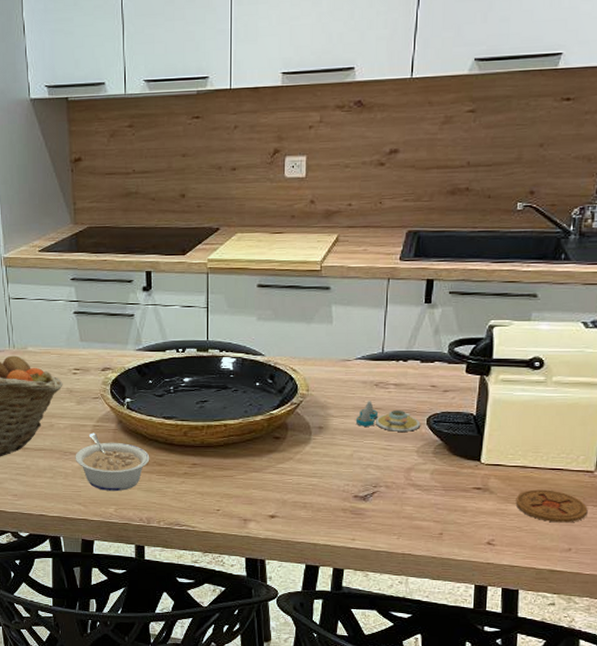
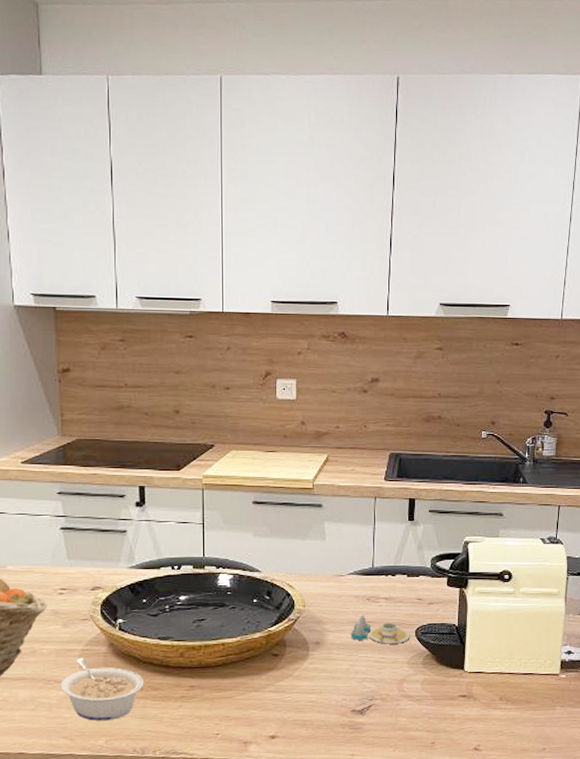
coaster: present [515,489,588,523] -> none [496,693,557,725]

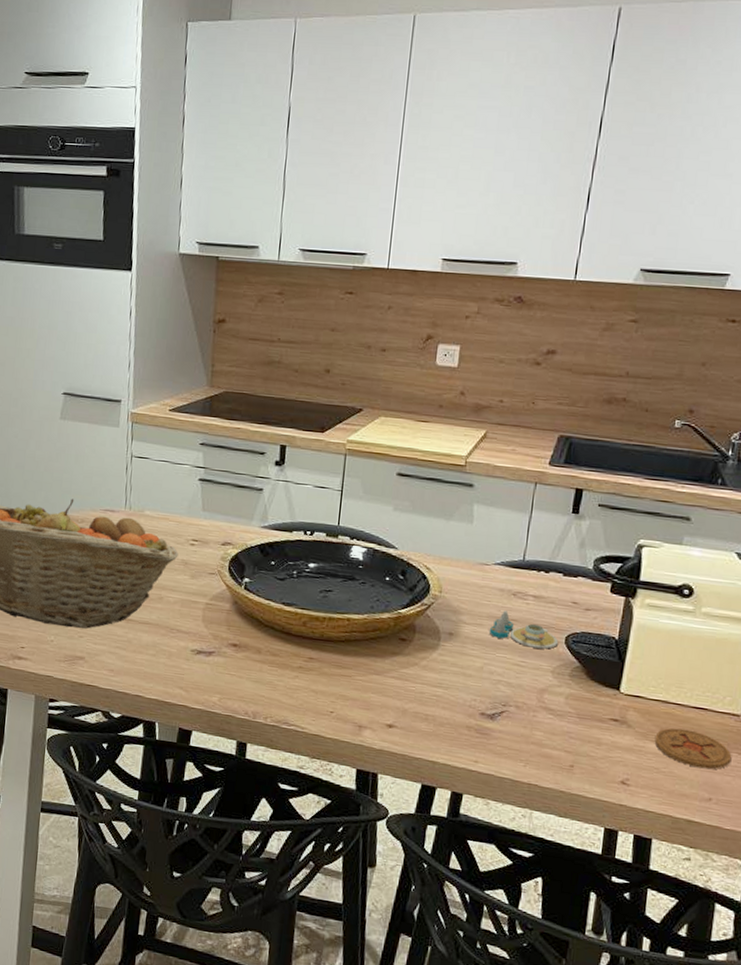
legume: present [60,657,144,722] -> none [181,611,264,679]
coaster: none [496,693,557,725] -> present [654,727,732,770]

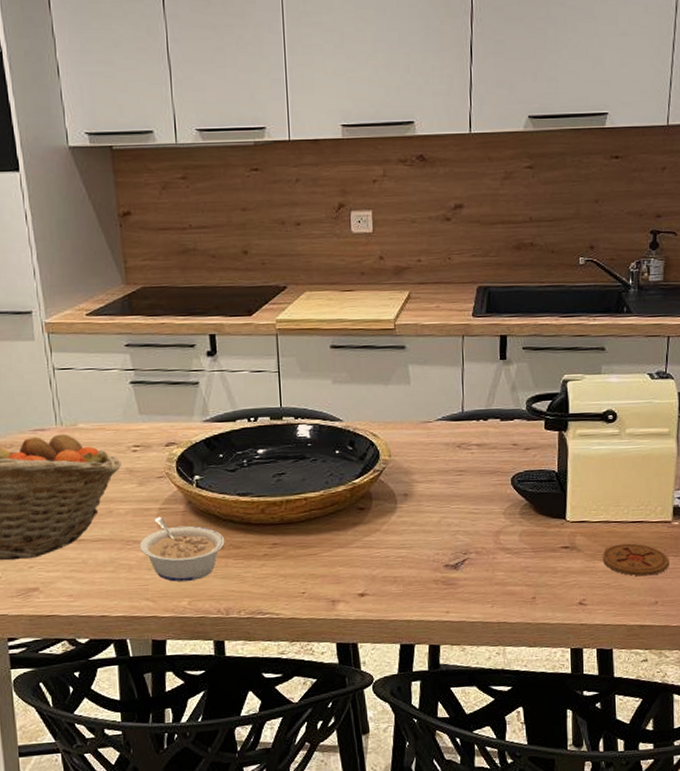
legume: none [181,611,264,679] -> present [139,516,225,582]
salt and pepper shaker set: present [489,610,558,649] -> none [440,463,505,494]

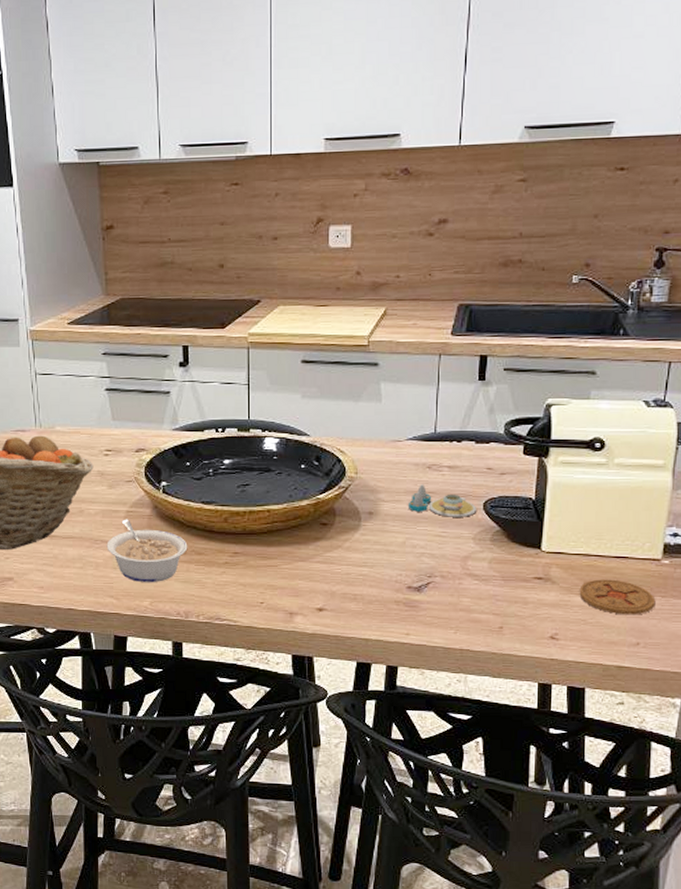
salt and pepper shaker set: none [440,463,505,494] -> present [407,484,476,517]

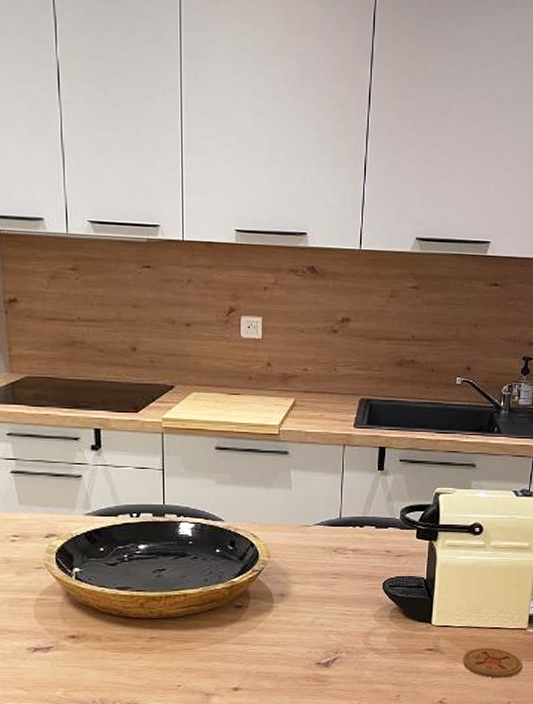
legume: present [106,519,188,583] -> none [15,607,103,673]
salt and pepper shaker set: present [407,484,476,517] -> none [316,566,377,597]

